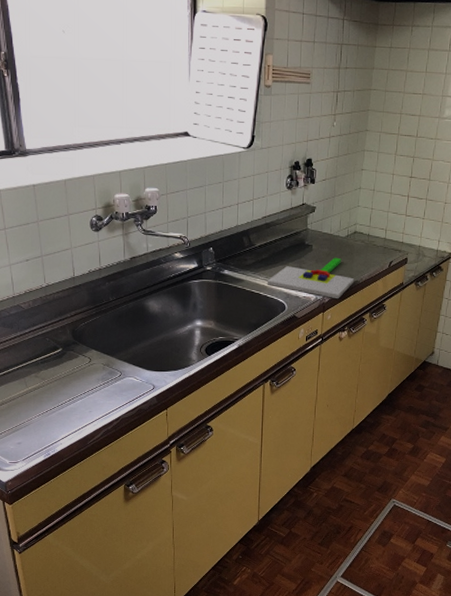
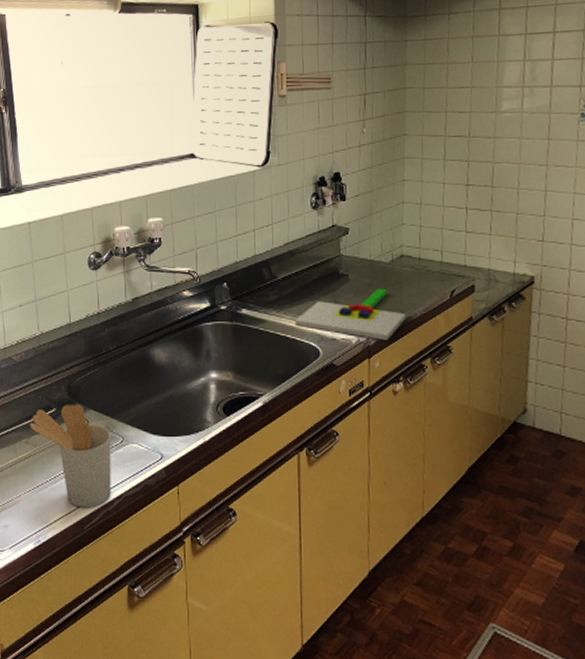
utensil holder: none [38,345,111,428] -> present [29,404,111,508]

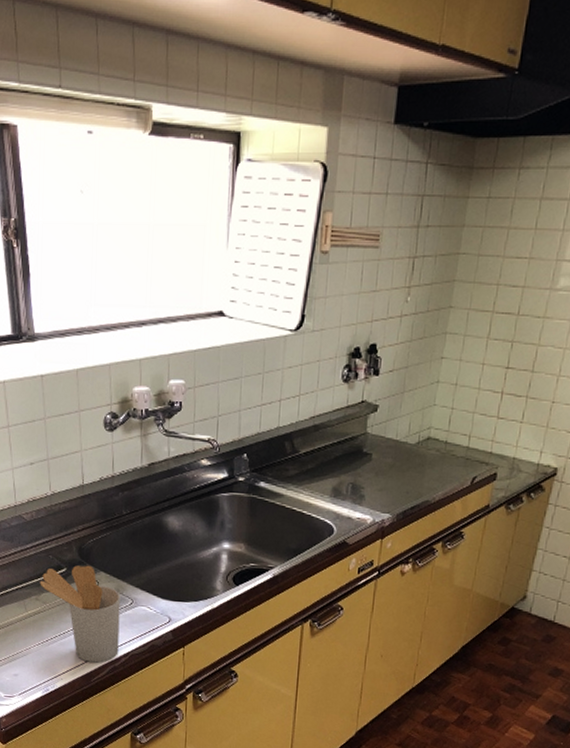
chopping board: present [294,288,407,341] -> none [312,469,425,523]

